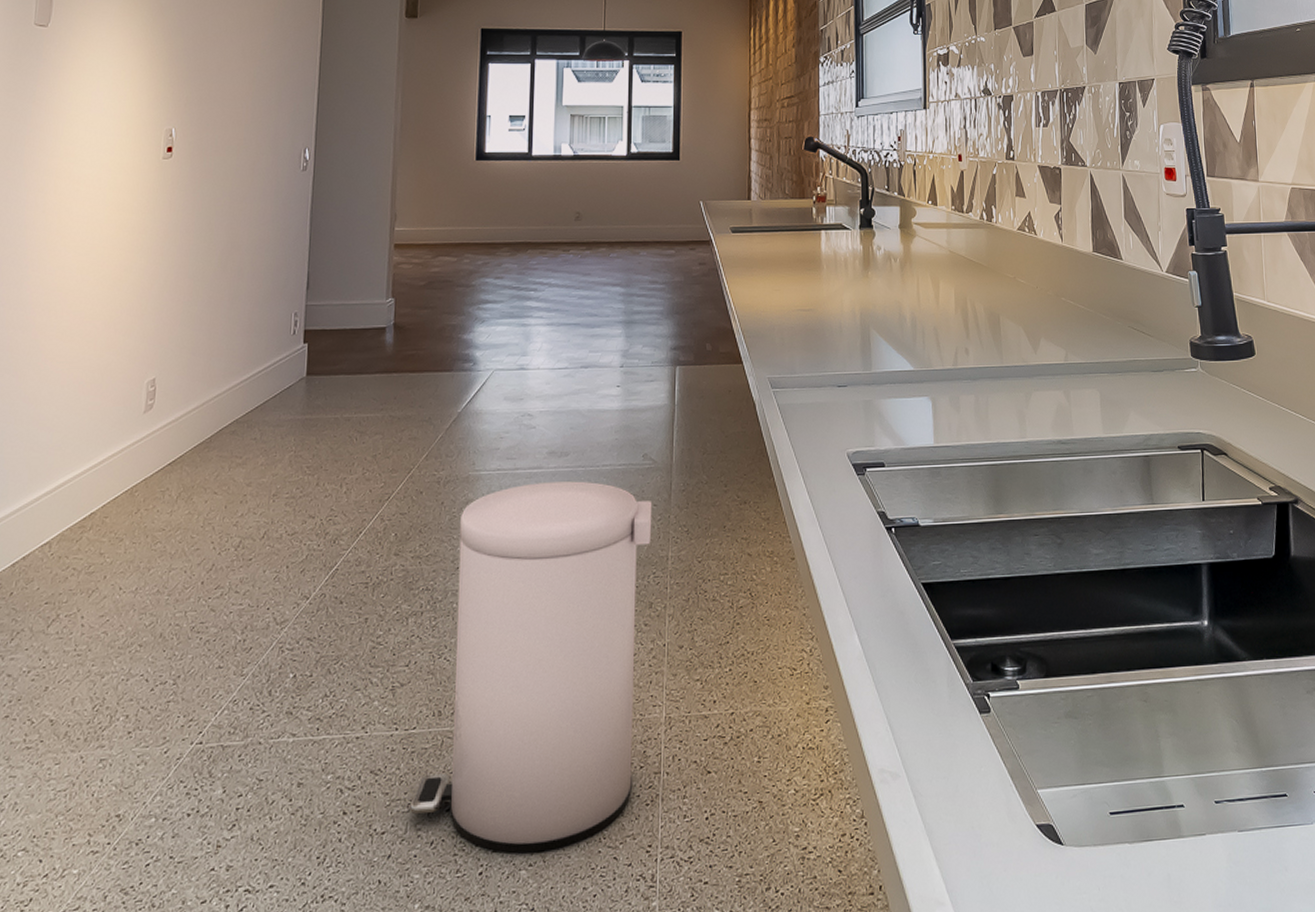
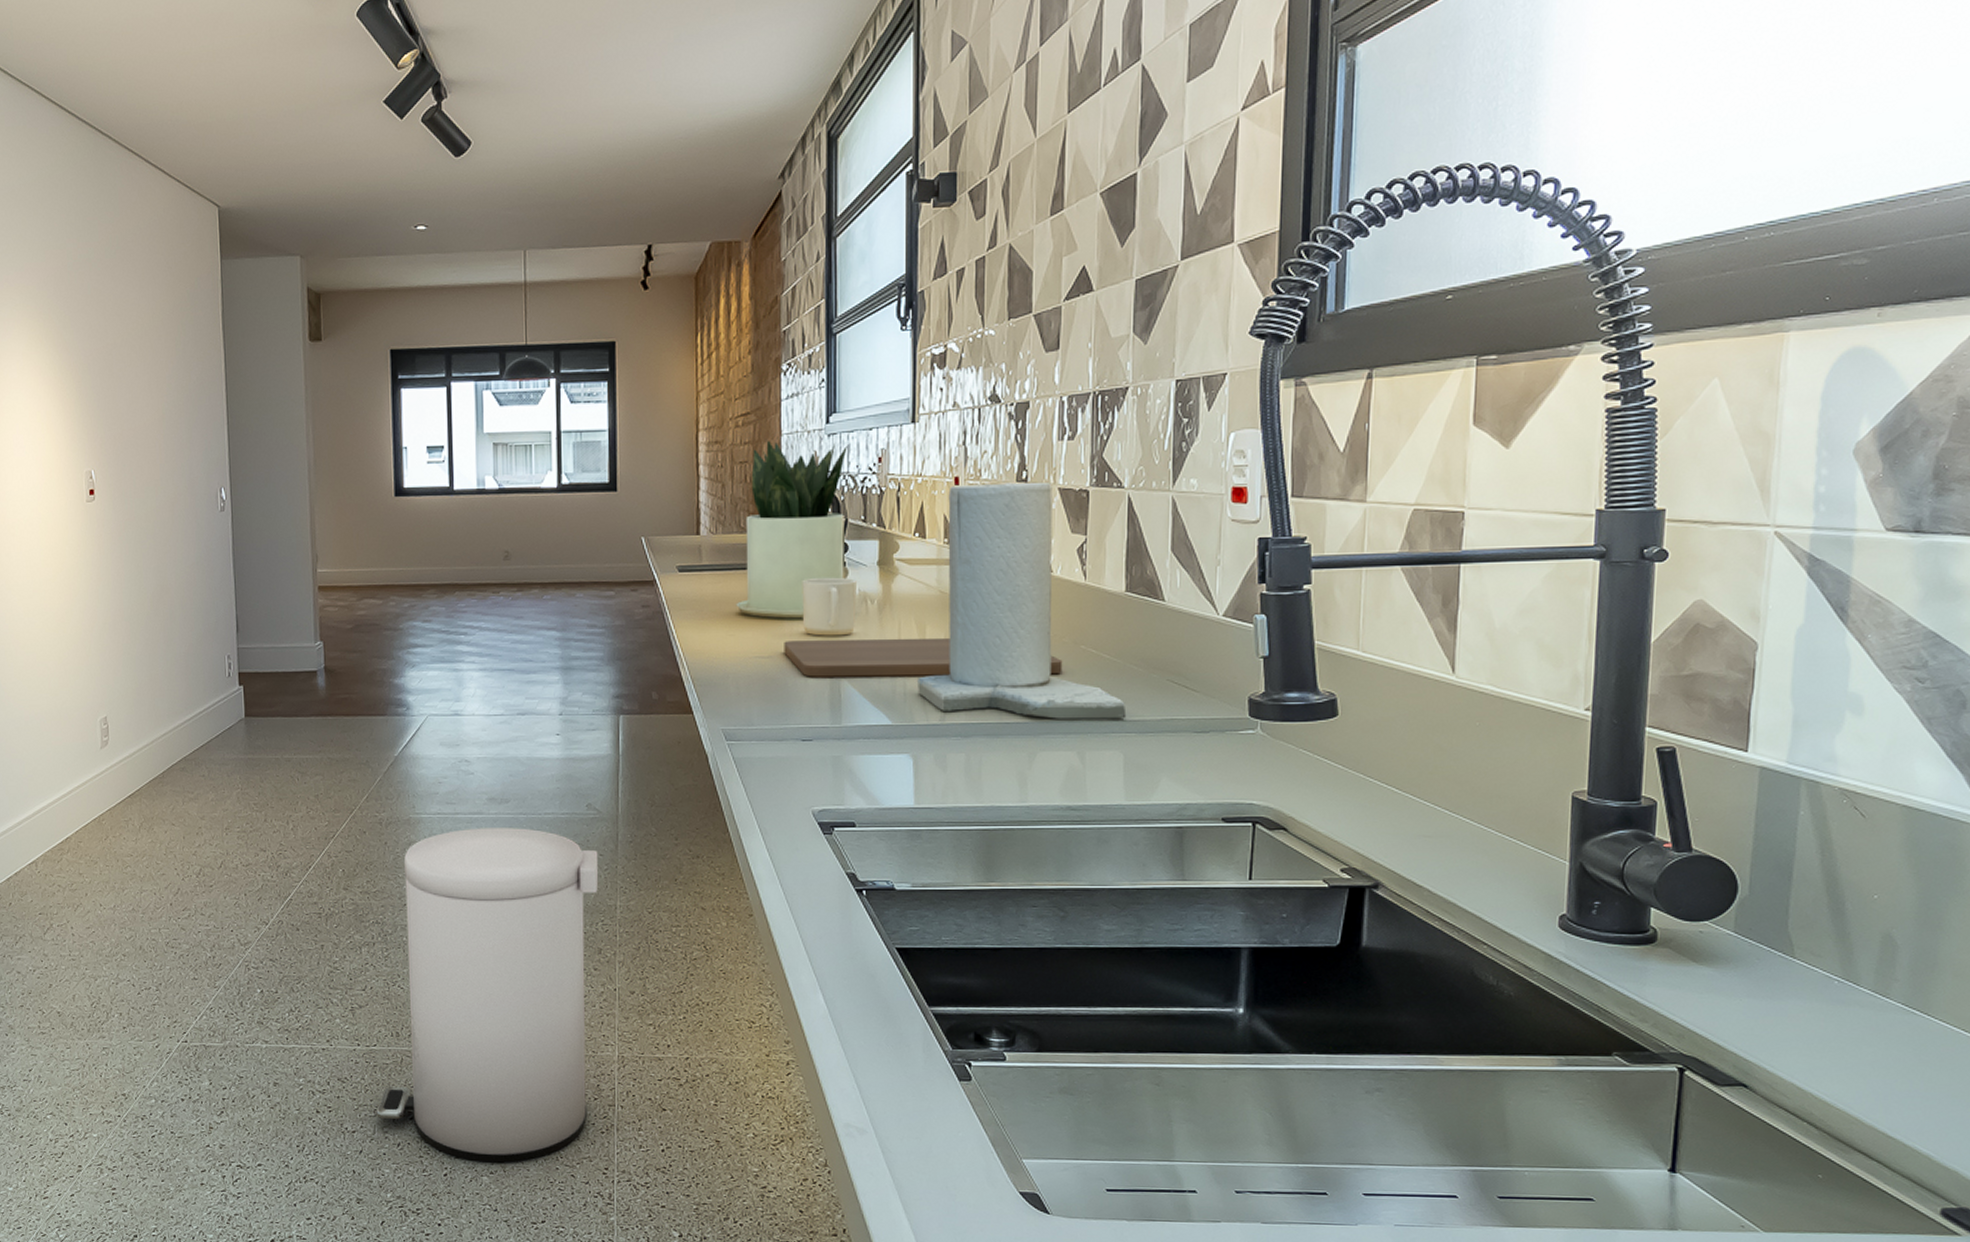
planter: none [781,119,873,276] -> present [736,440,847,619]
cutting board: none [822,291,1049,328] -> present [784,637,1063,677]
mug: none [837,238,883,291] -> present [802,577,857,636]
paper towel: none [934,160,1100,362] -> present [918,482,1127,719]

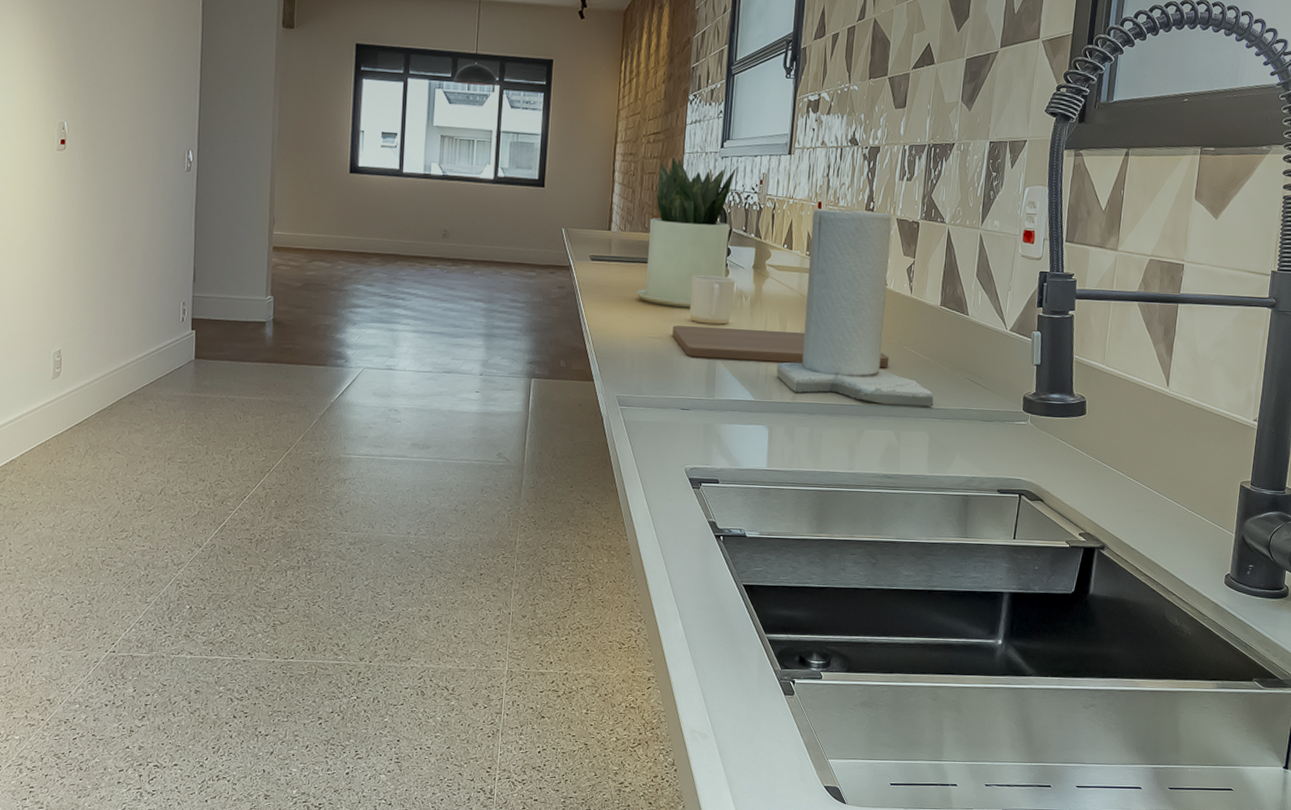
pedal bin: present [376,828,599,1163] -> none [289,469,504,763]

